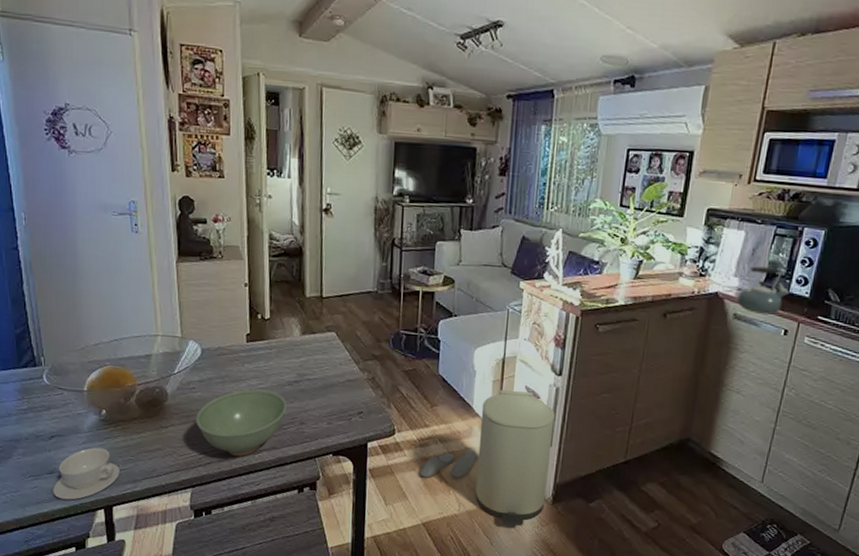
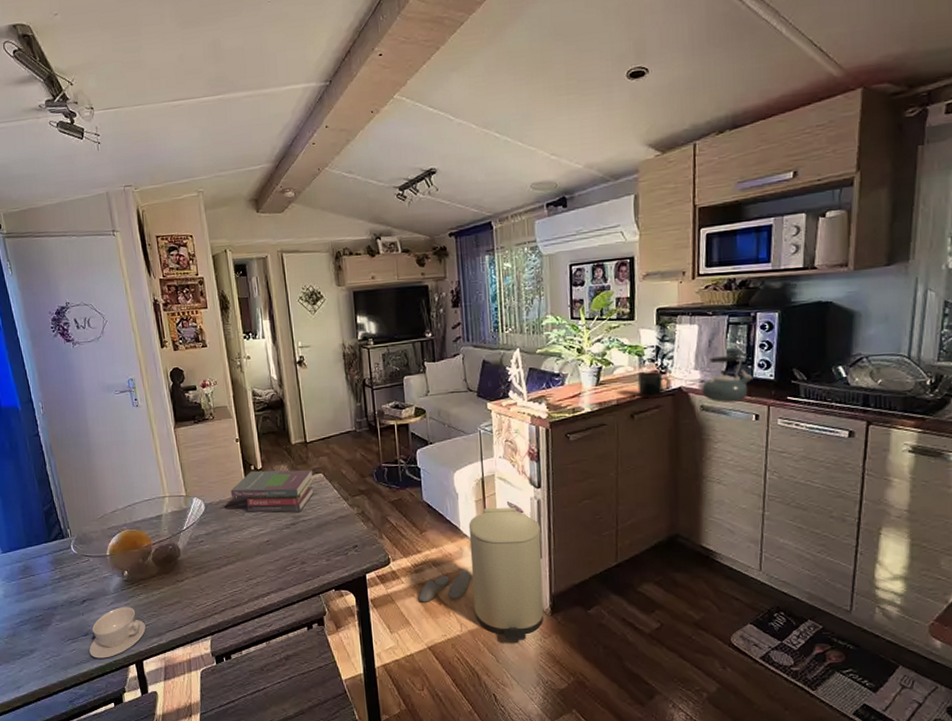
bowl: present [196,389,287,456] -> none [207,535,288,601]
books: none [232,319,324,371] -> present [230,469,314,513]
mug: none [674,271,709,299] -> present [637,371,671,397]

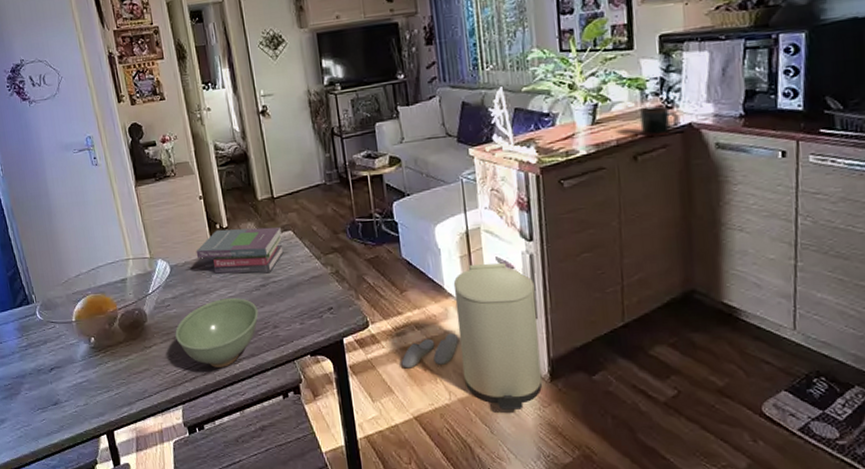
teacup: present [89,607,147,659] -> none [59,375,116,429]
bowl: none [207,535,288,601] -> present [175,298,259,368]
kettle: present [702,355,753,403] -> none [716,84,778,139]

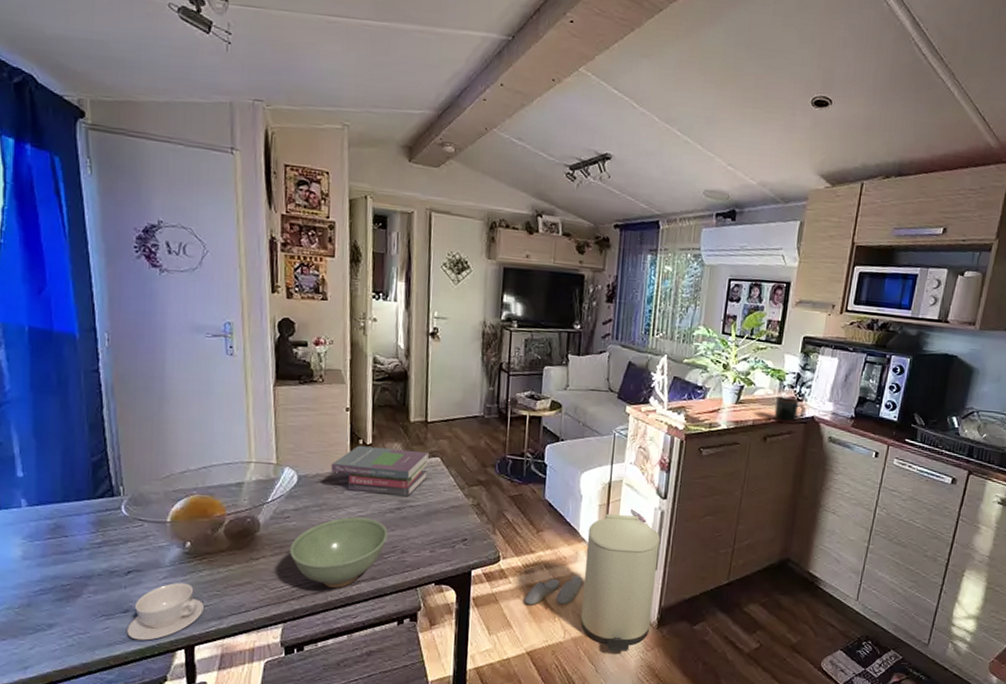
teacup: none [59,375,116,429] -> present [127,583,205,641]

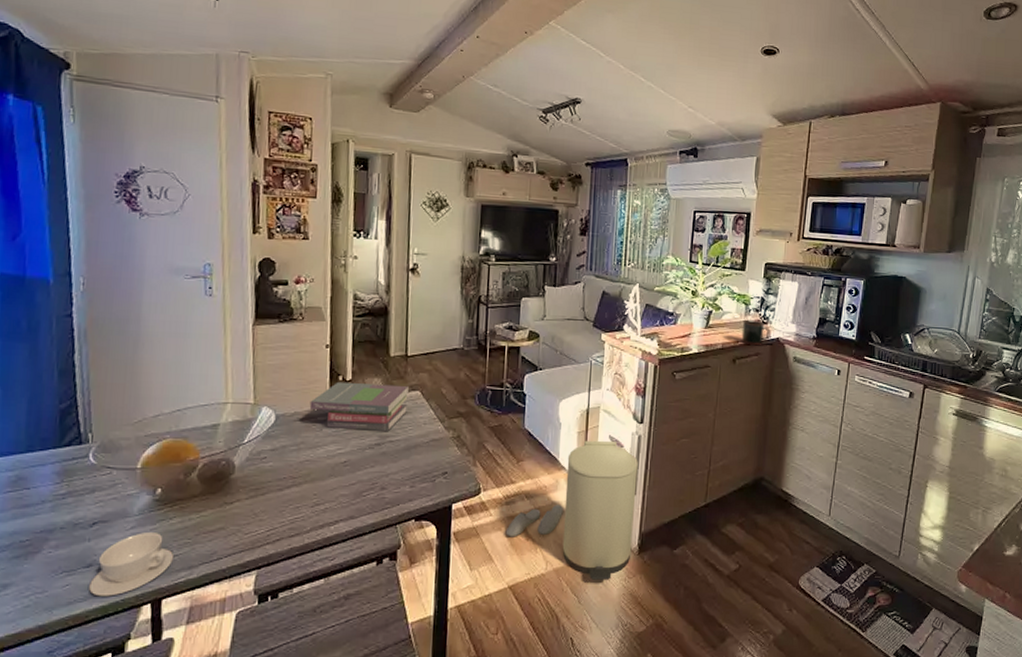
bowl: present [290,517,388,588] -> none [265,455,367,529]

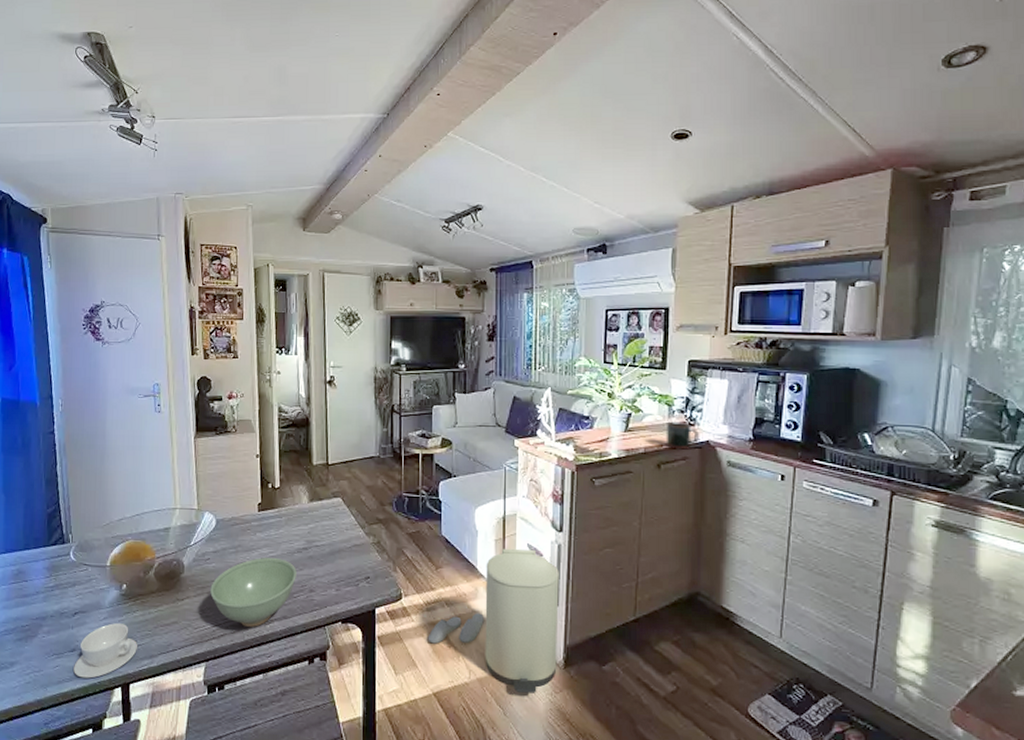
bowl: none [265,455,367,529] -> present [210,558,297,627]
books: present [309,381,409,432] -> none [244,489,331,537]

